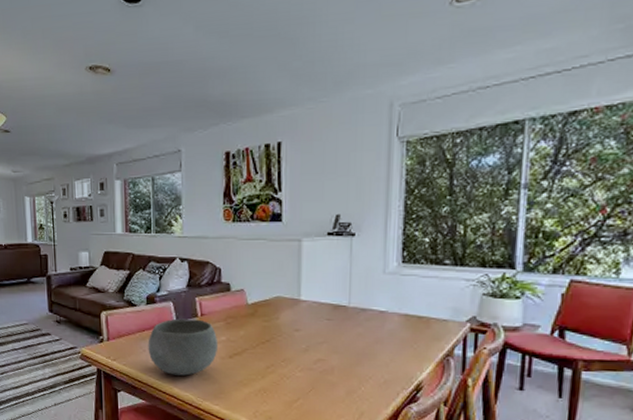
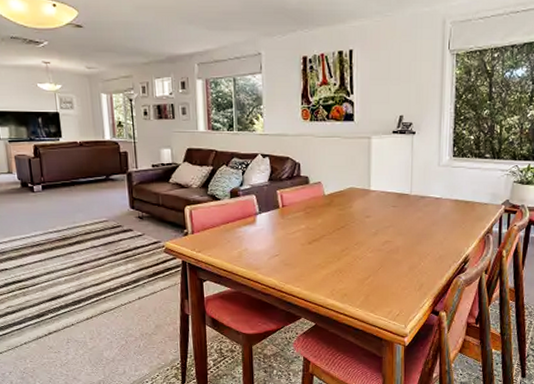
bowl: present [148,318,219,376] -> none [232,210,299,263]

